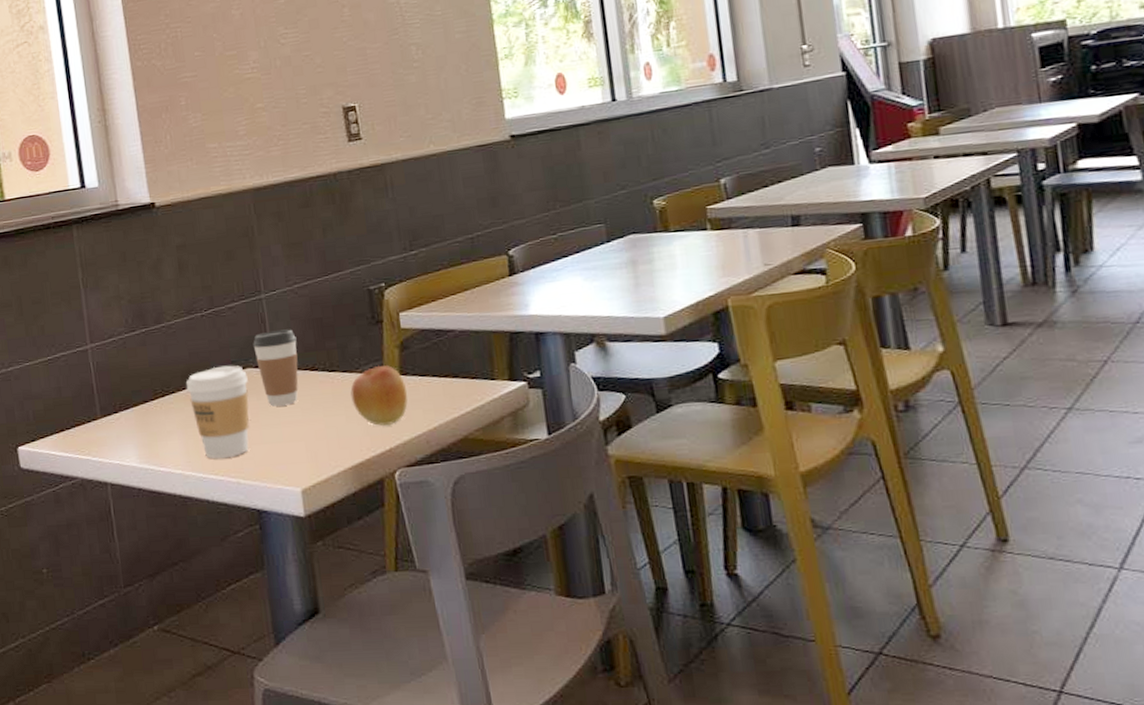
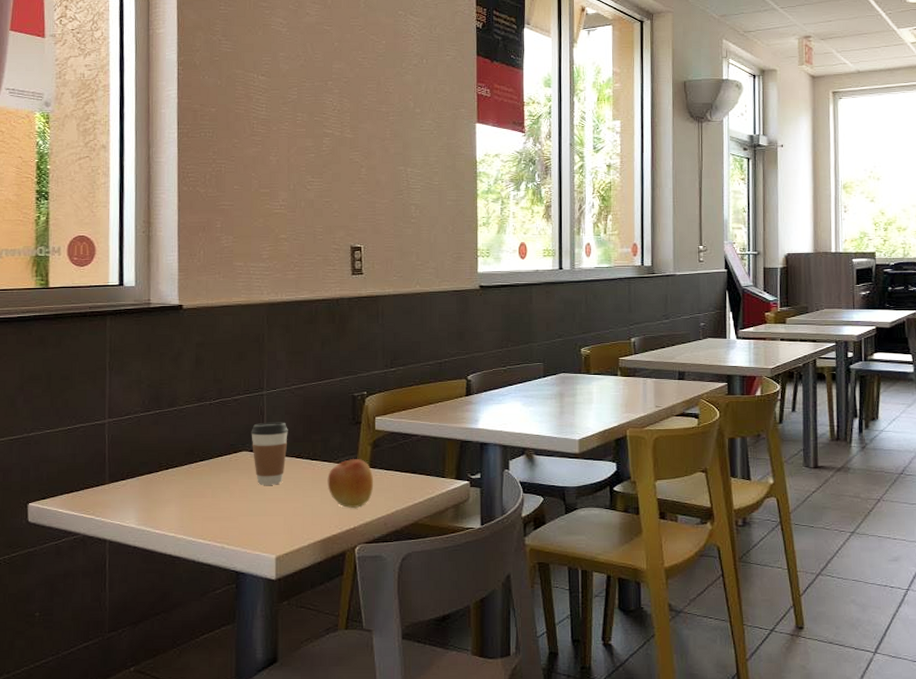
coffee cup: present [186,365,249,458] -> none [188,447,243,525]

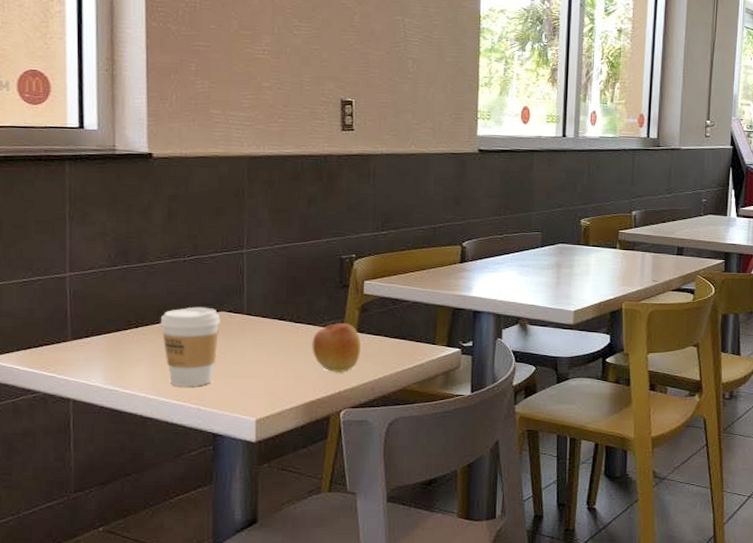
coffee cup: none [188,447,243,525] -> present [160,307,220,386]
coffee cup: present [251,422,288,485] -> none [229,282,270,347]

